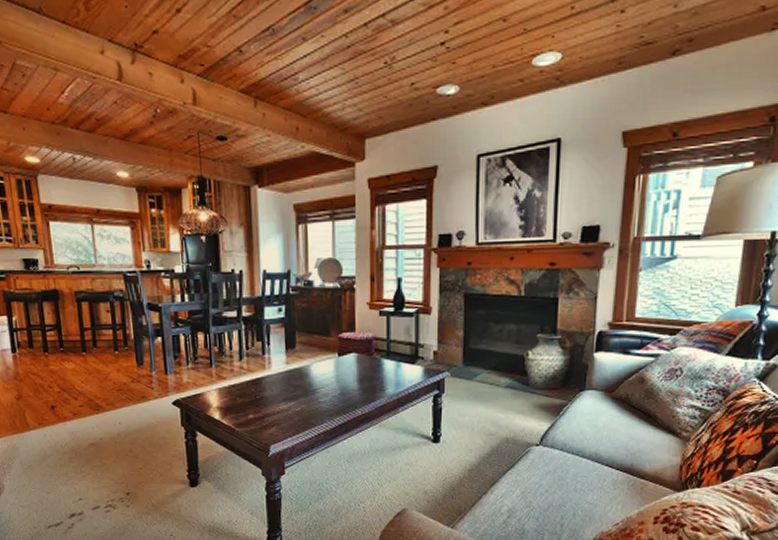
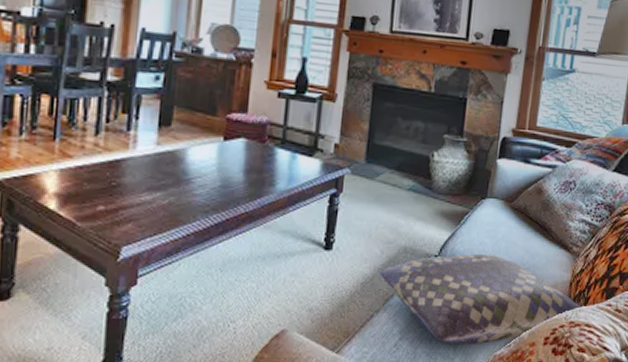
cushion: none [485,442,694,523] -> present [380,254,581,346]

